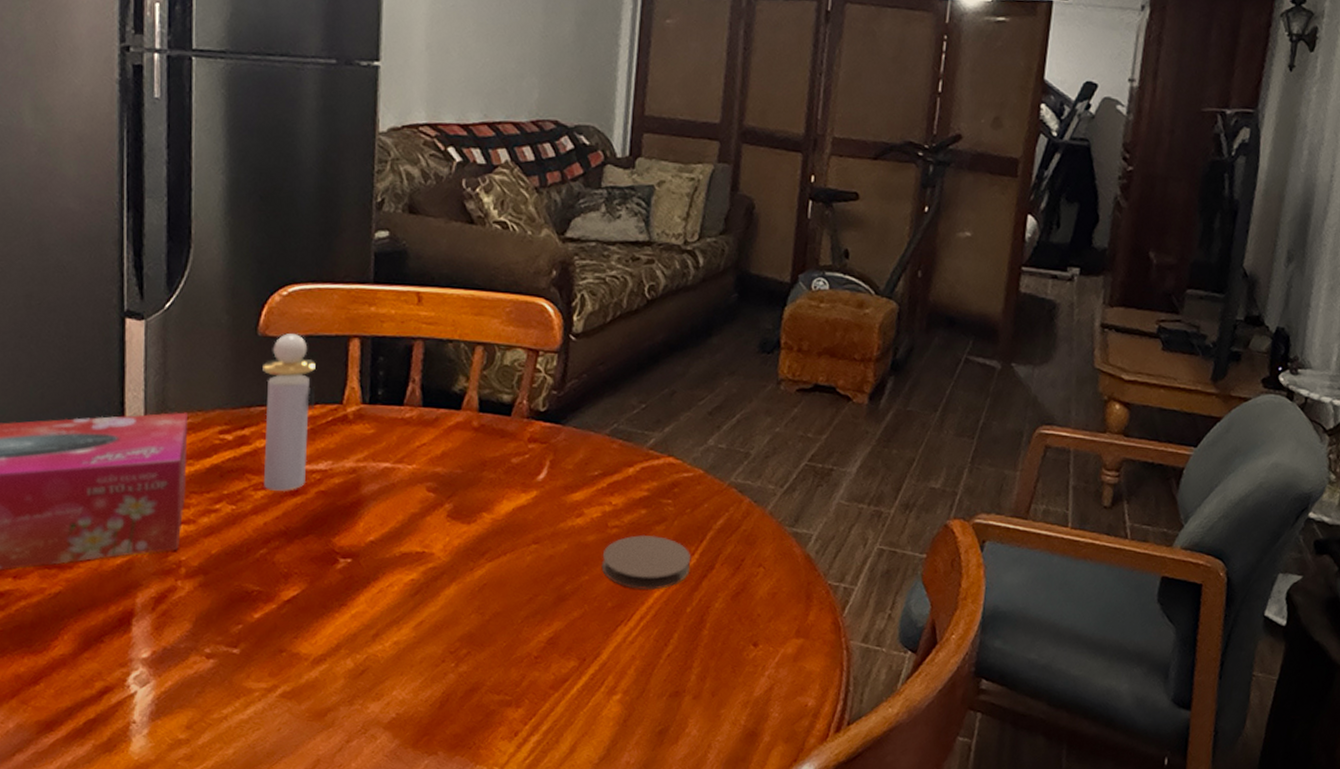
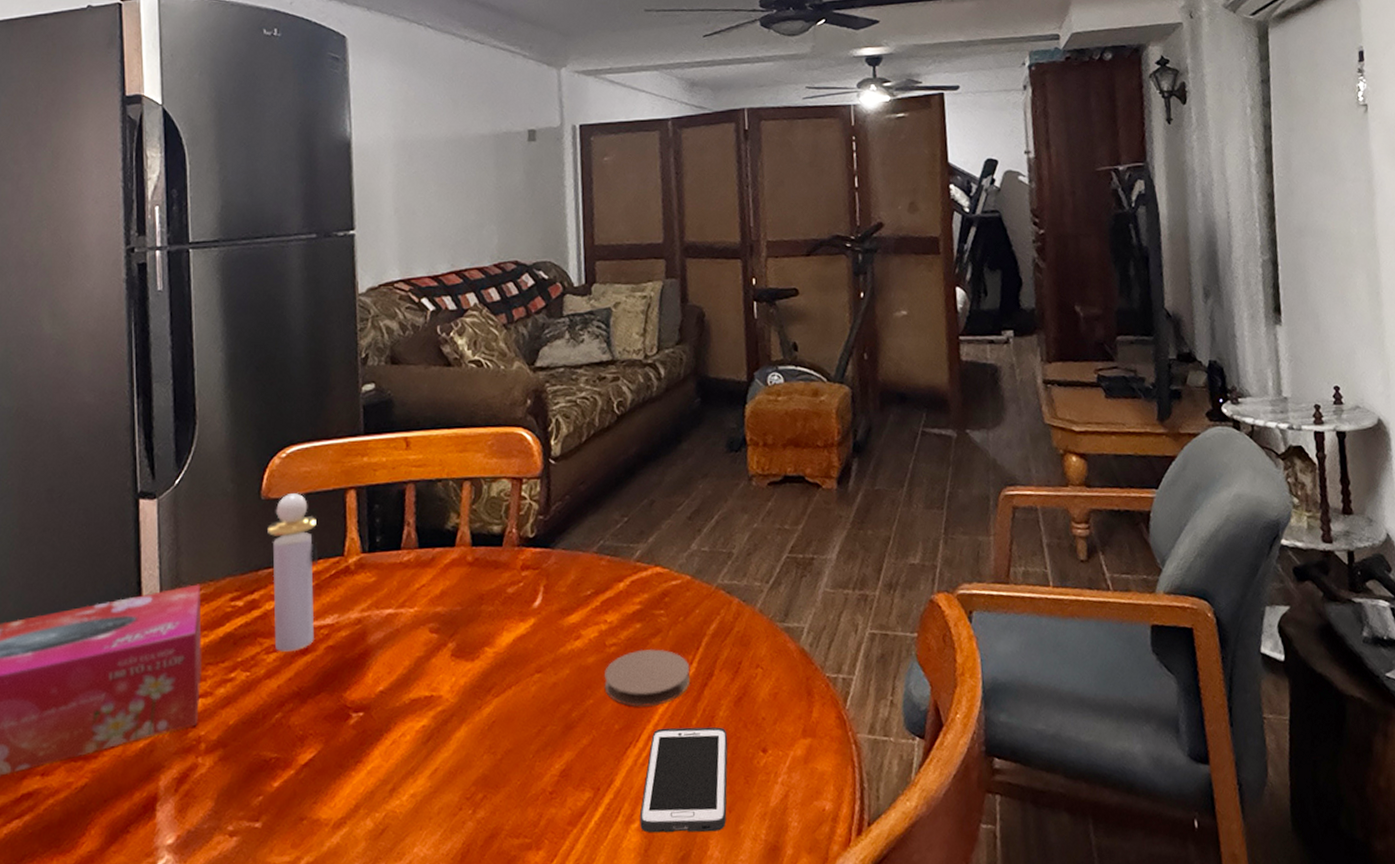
cell phone: none [622,611,721,712] -> present [639,726,728,833]

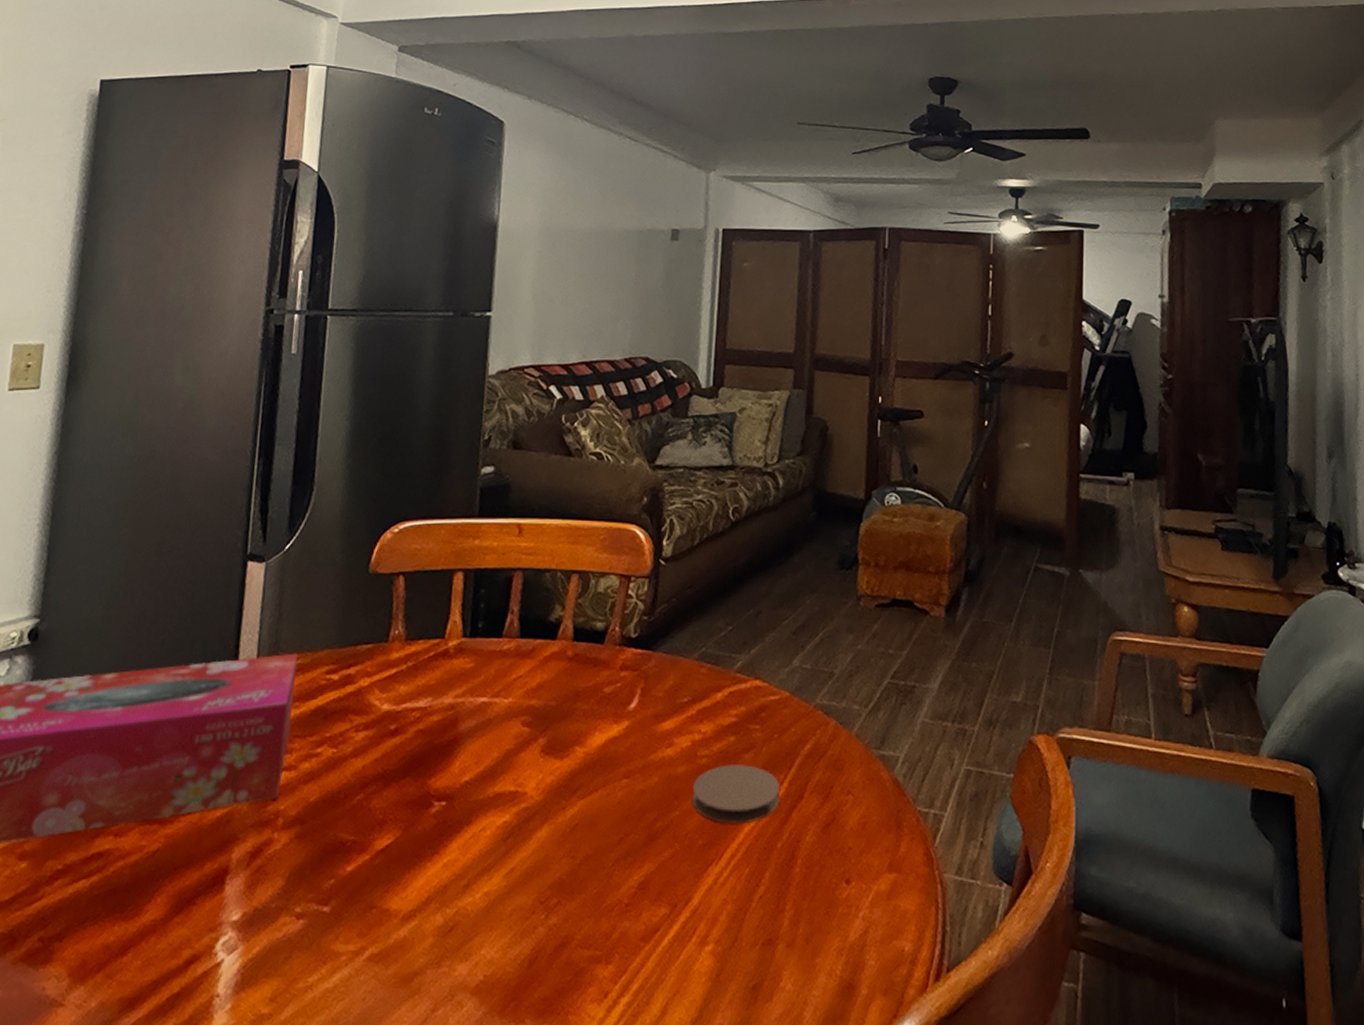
perfume bottle: present [267,493,318,652] -> none [365,570,421,731]
cell phone: present [639,726,728,833] -> none [714,848,812,962]

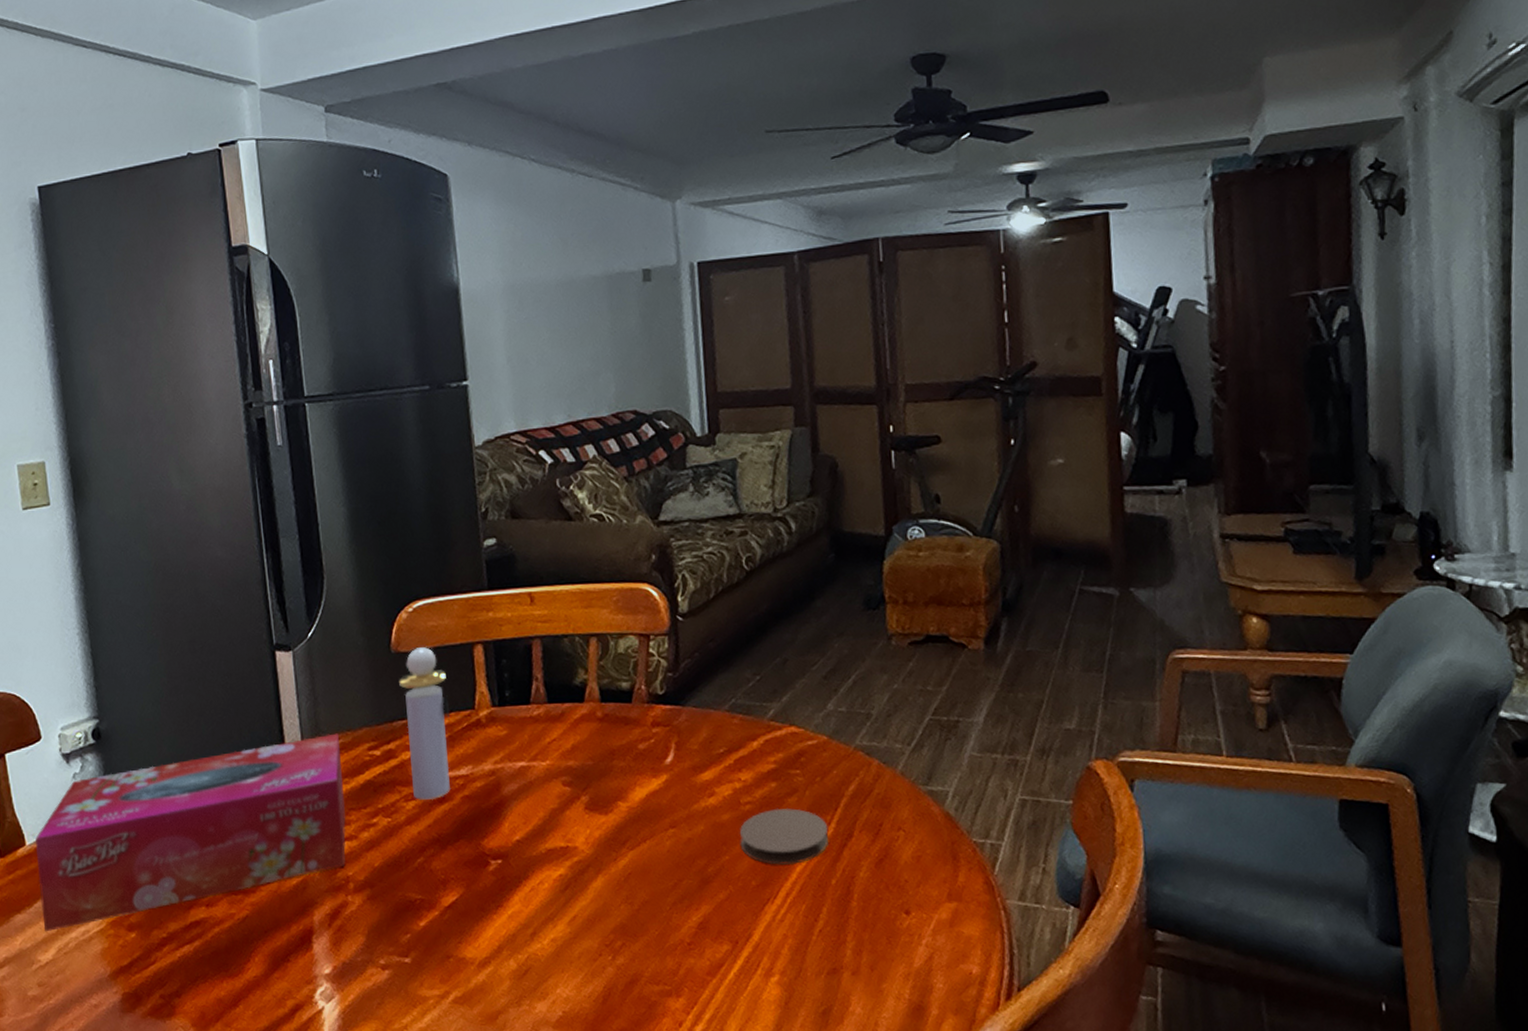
perfume bottle: none [365,570,421,731] -> present [399,647,450,800]

